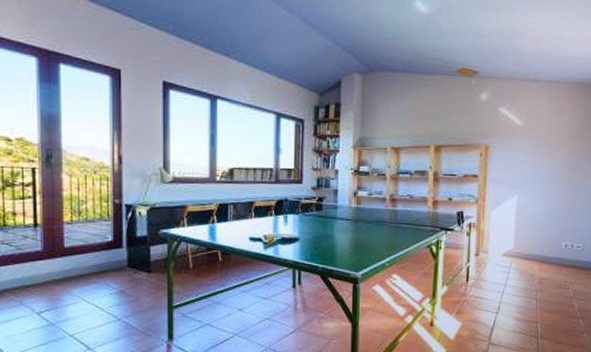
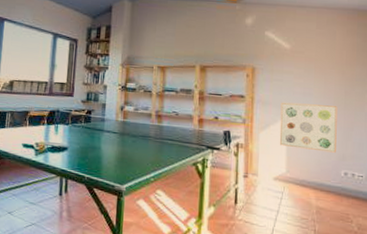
wall art: none [508,180,563,227] -> present [279,102,338,153]

